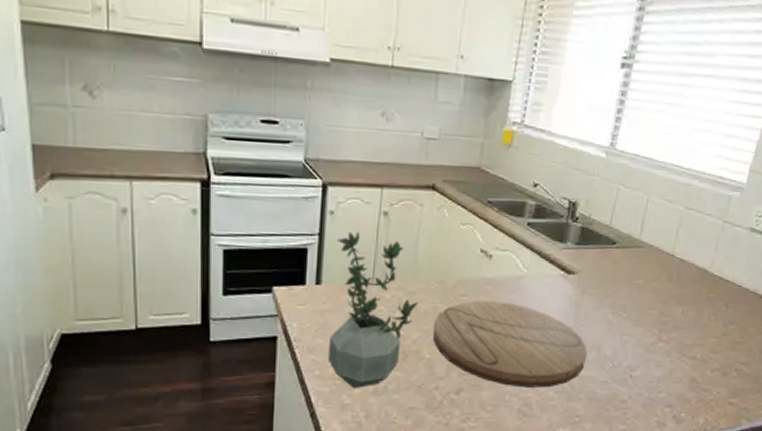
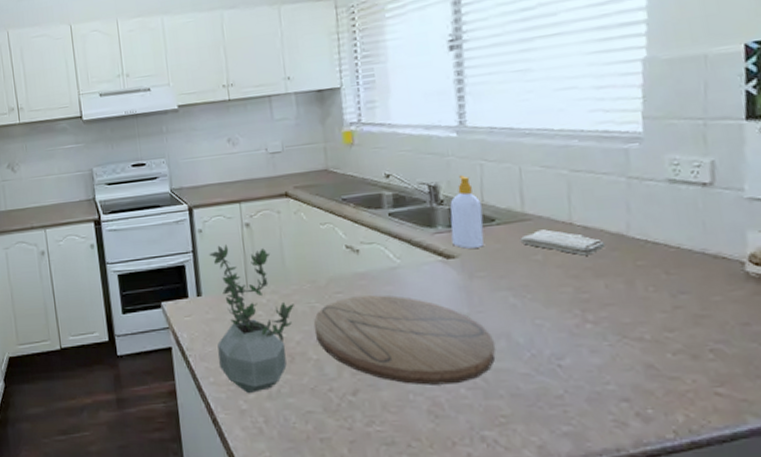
soap bottle: none [576,195,610,267] -> present [450,174,484,249]
washcloth: none [630,257,692,285] -> present [520,229,605,256]

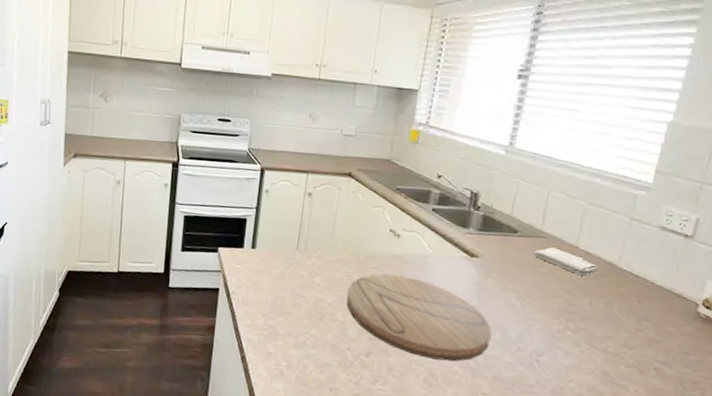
potted plant: present [209,245,294,394] -> none [257,207,334,341]
soap bottle: present [450,174,484,249] -> none [478,188,511,253]

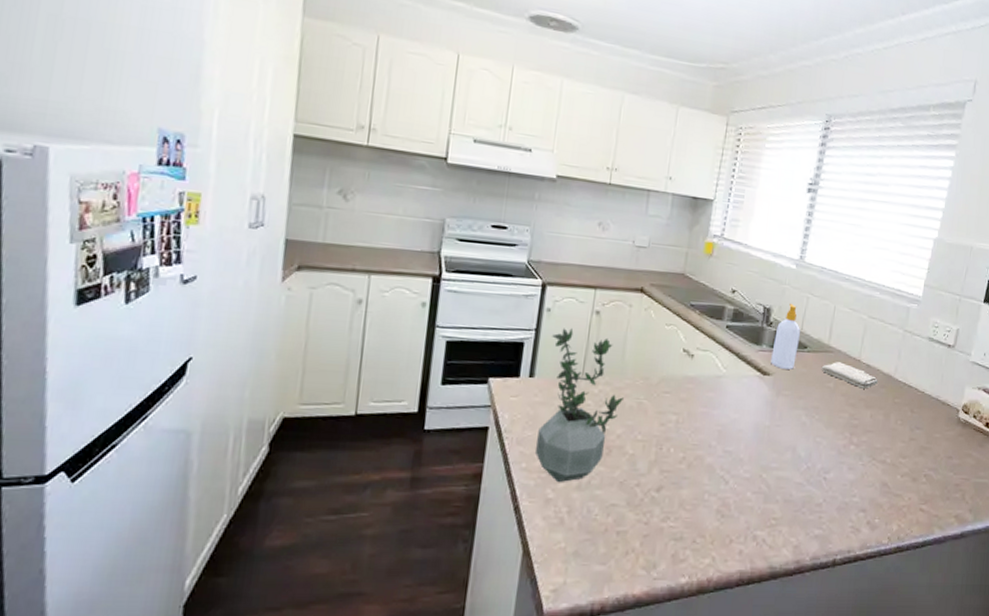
potted plant: none [257,207,334,341] -> present [534,328,624,483]
cutting board: present [347,273,491,362] -> none [636,398,782,488]
soap bottle: none [478,188,511,253] -> present [771,303,801,369]

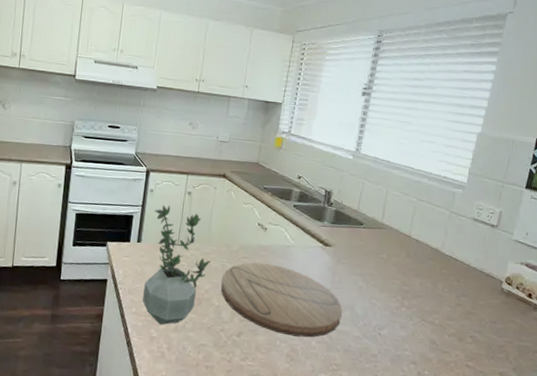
cutting board: none [636,398,782,488] -> present [221,262,342,338]
soap bottle: present [771,303,801,369] -> none [332,187,358,242]
washcloth: present [821,362,878,389] -> none [375,237,427,260]

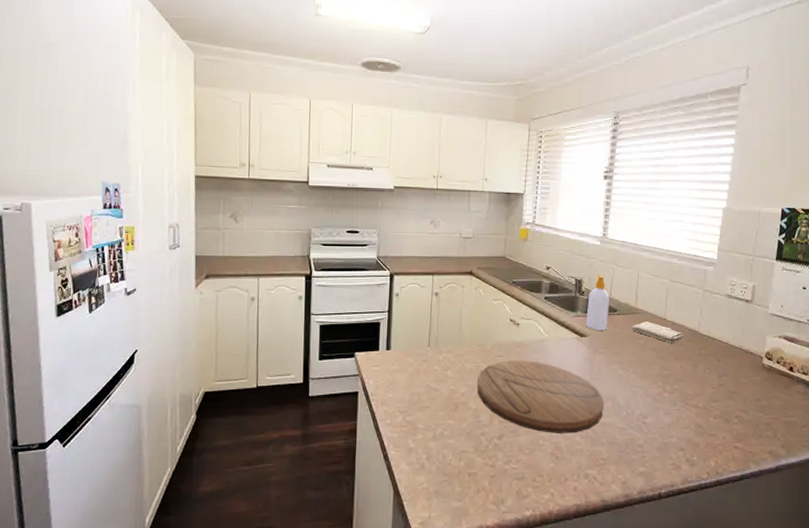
potted plant: present [142,205,210,325] -> none [396,308,464,435]
soap bottle: none [332,187,358,242] -> present [586,274,610,330]
washcloth: none [375,237,427,260] -> present [631,322,684,343]

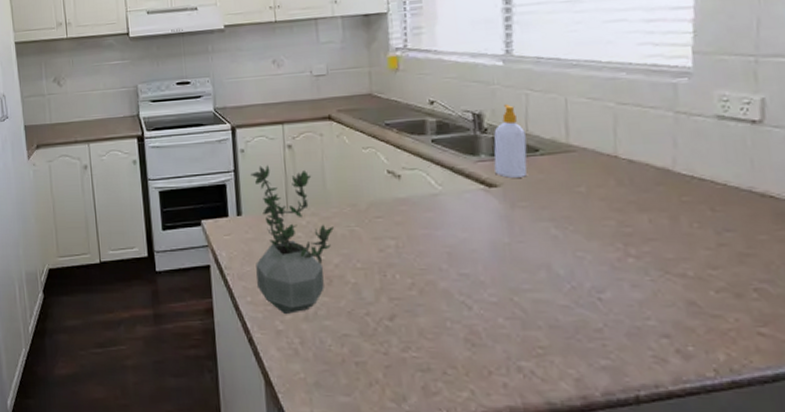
potted plant: none [396,308,464,435] -> present [250,165,334,315]
cutting board: present [478,360,603,433] -> none [353,221,535,313]
washcloth: present [631,322,684,343] -> none [563,161,650,189]

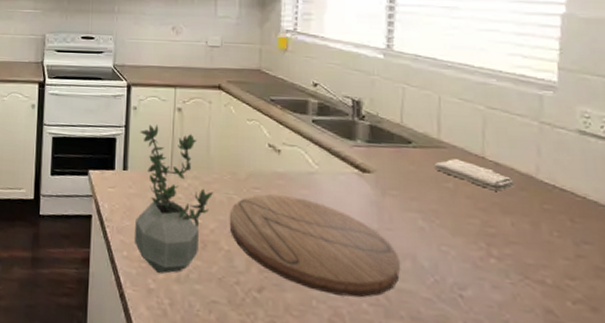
cutting board: none [353,221,535,313] -> present [230,194,400,298]
soap bottle: present [493,103,528,178] -> none [369,94,402,167]
washcloth: none [563,161,650,189] -> present [433,159,514,191]

